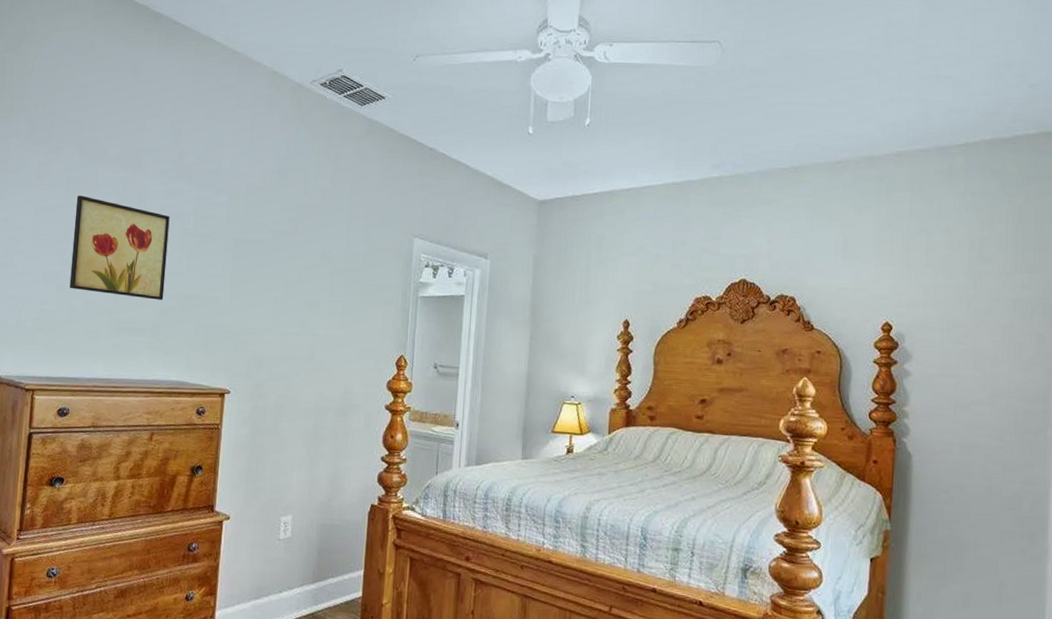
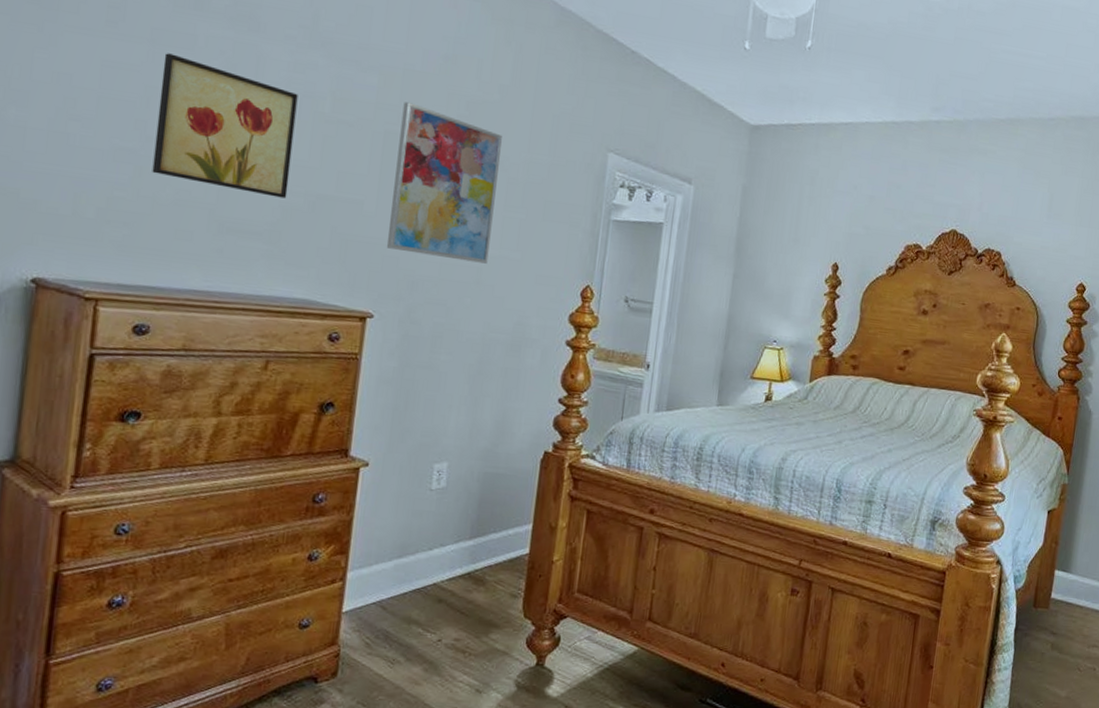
wall art: none [238,213,327,342] -> present [386,102,503,264]

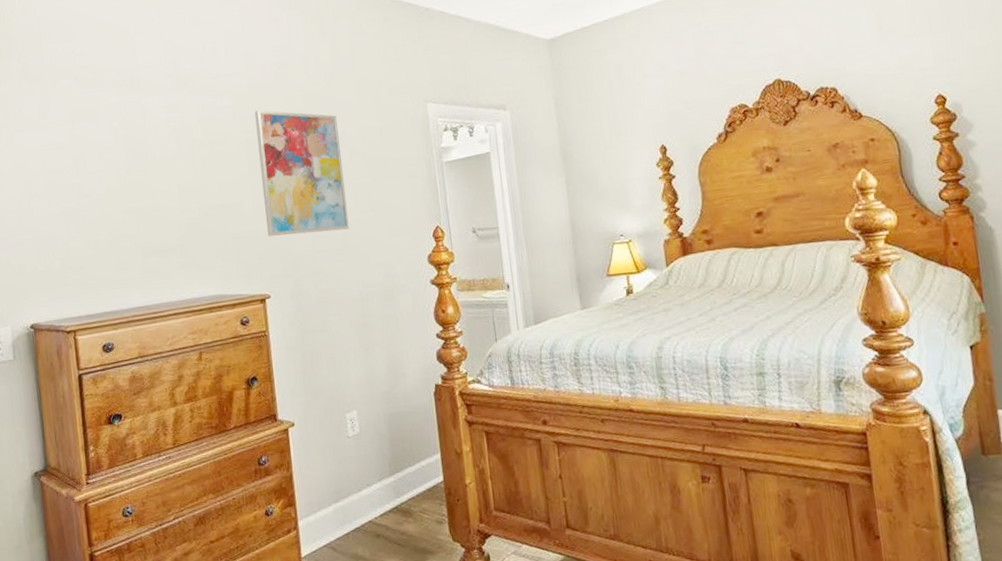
wall art: present [152,53,298,199] -> none [81,126,186,223]

